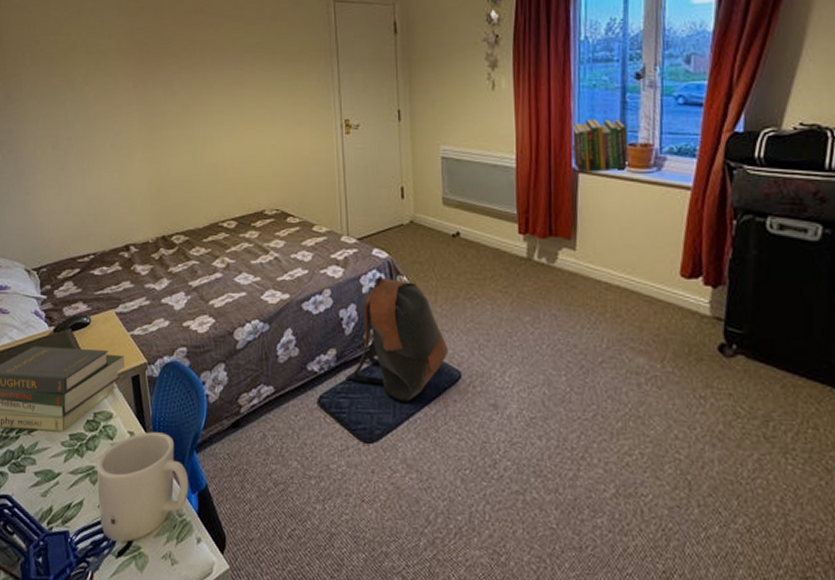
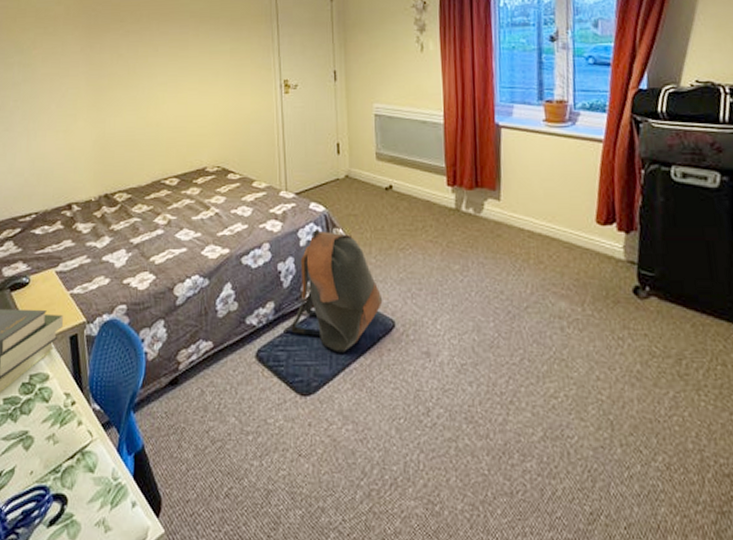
mug: present [96,431,189,542] -> none [30,392,125,510]
books: present [570,118,630,174] -> none [493,77,547,129]

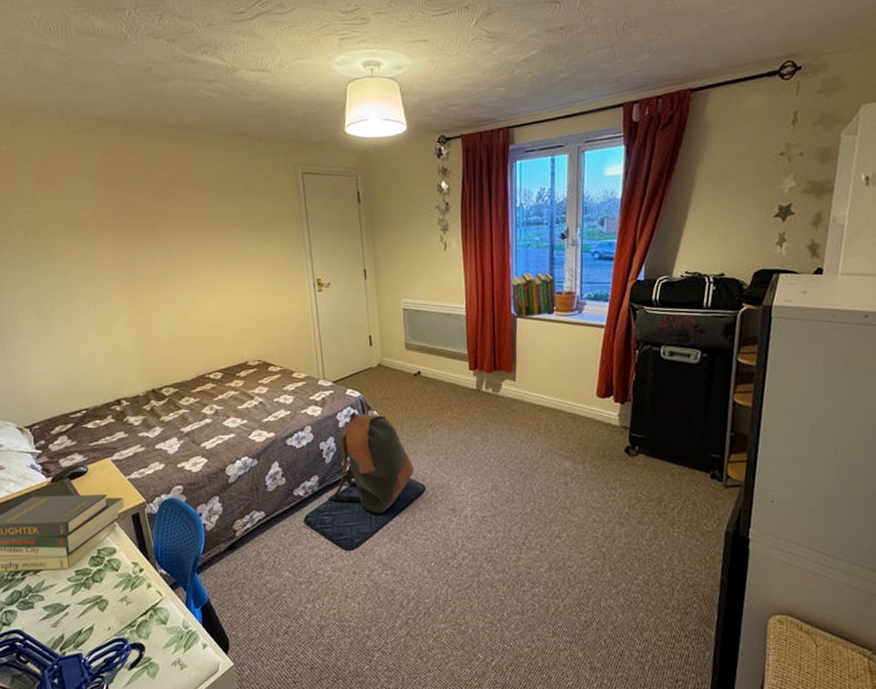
books: none [493,77,547,129] -> present [509,272,557,319]

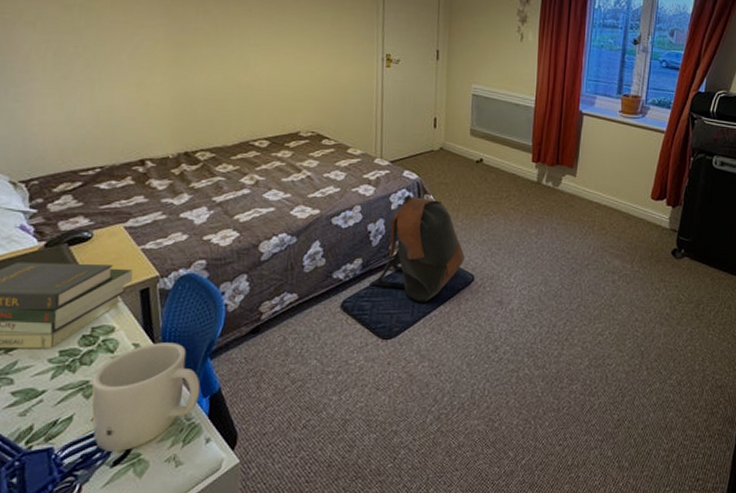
mug: none [104,560,193,656] -> present [91,342,201,452]
books: present [509,272,557,319] -> none [580,72,624,116]

